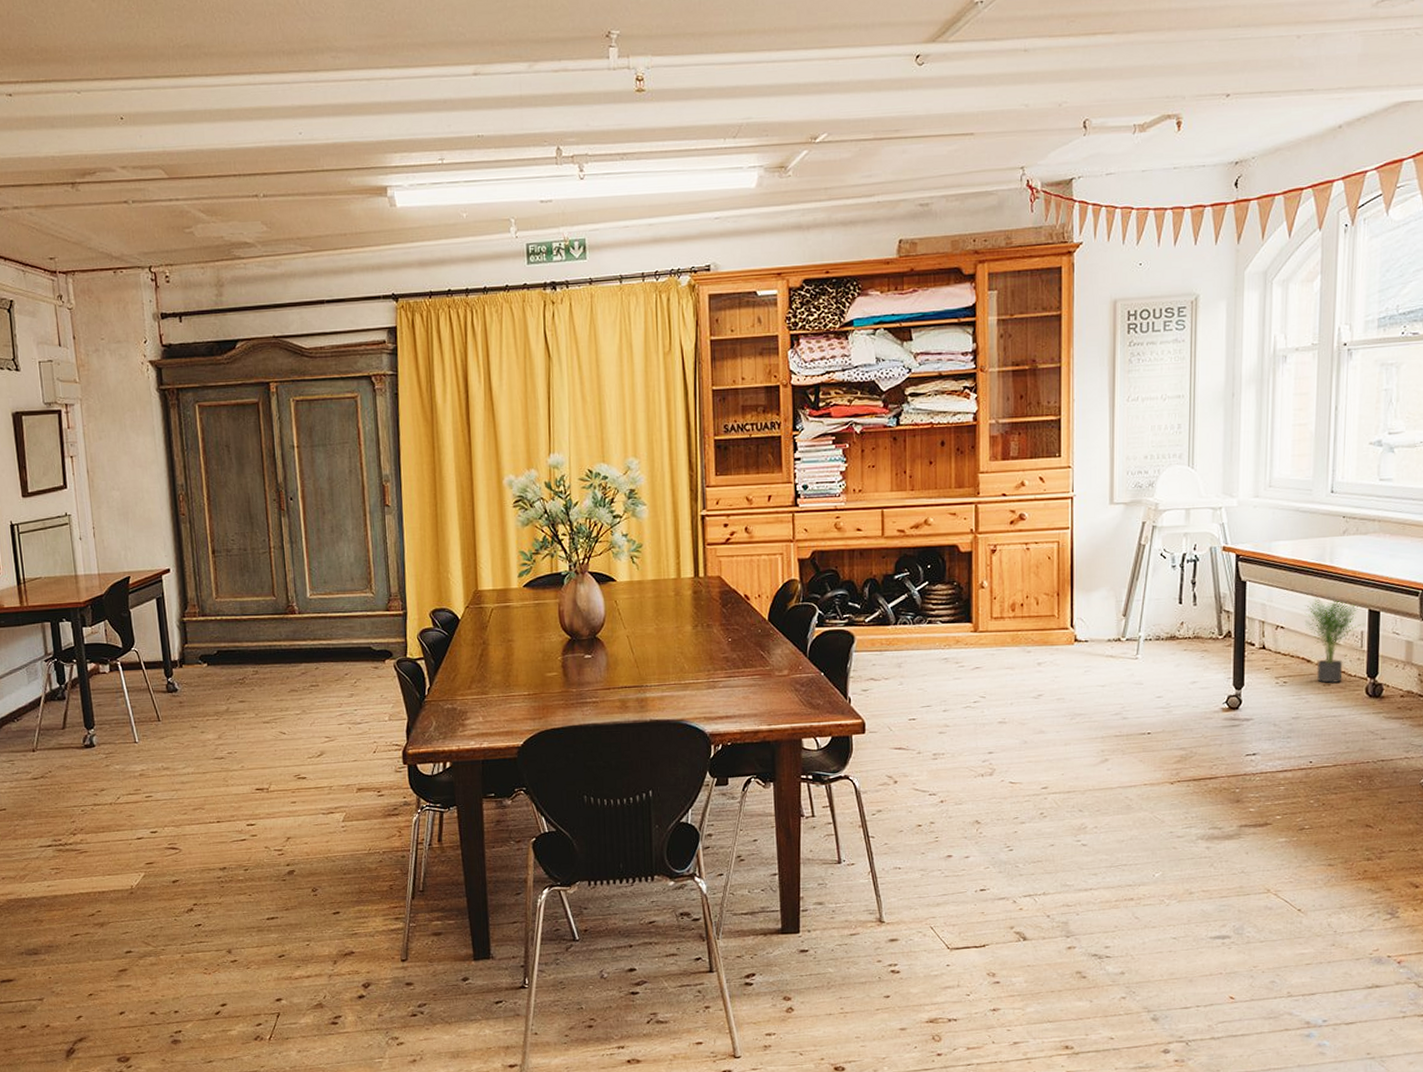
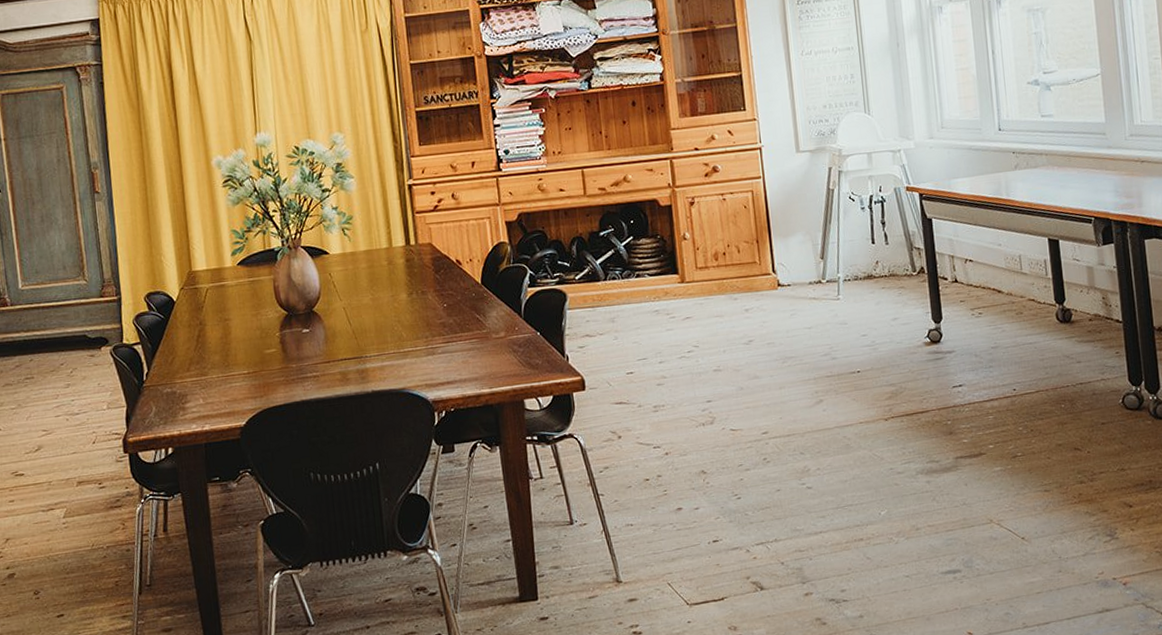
potted plant: present [1304,597,1365,683] -> none [989,230,1046,312]

